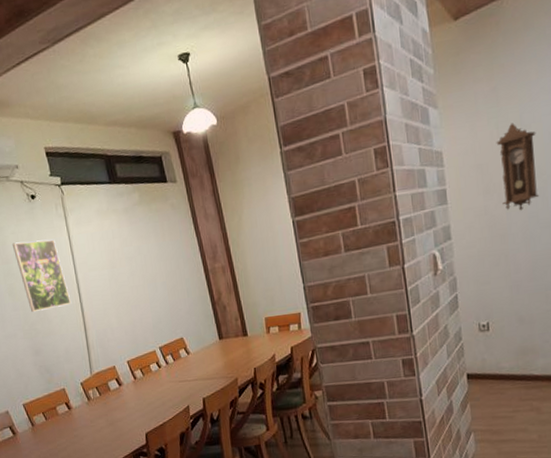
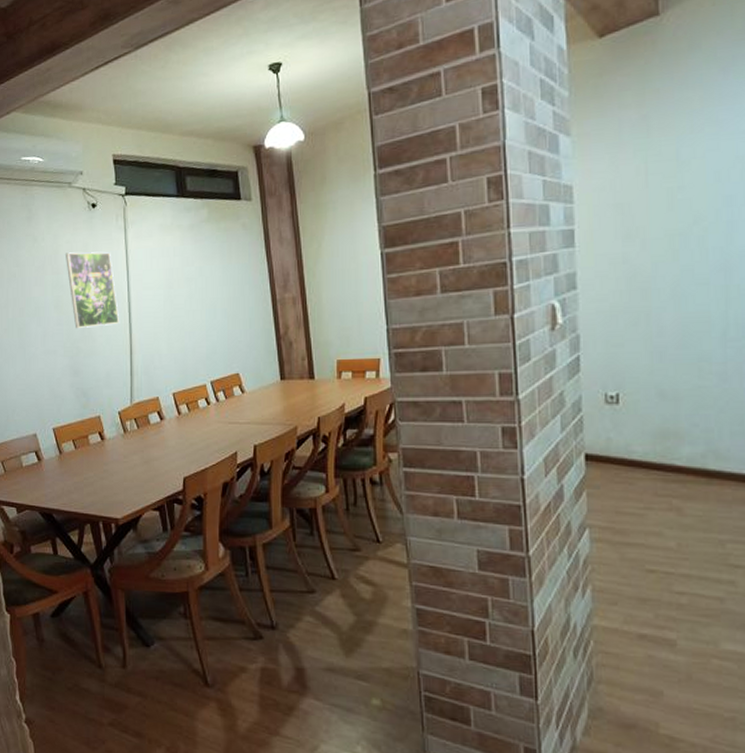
pendulum clock: present [496,123,540,211] -> none [643,157,697,262]

